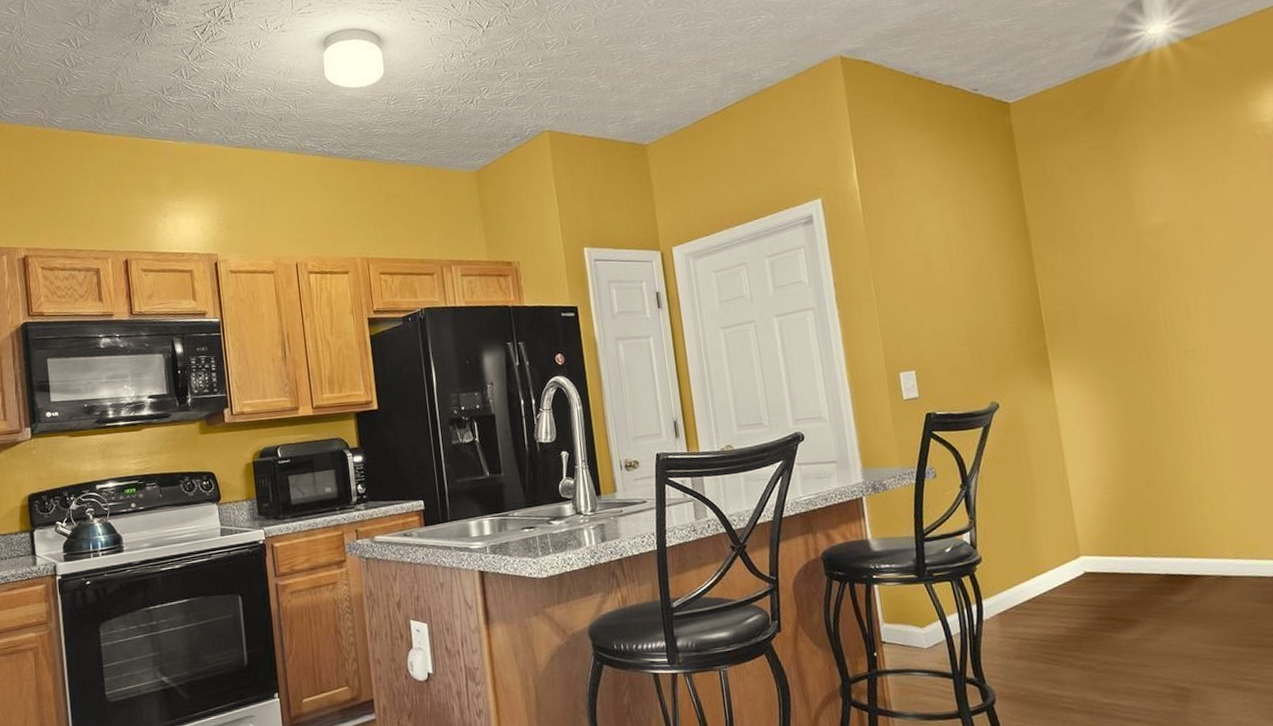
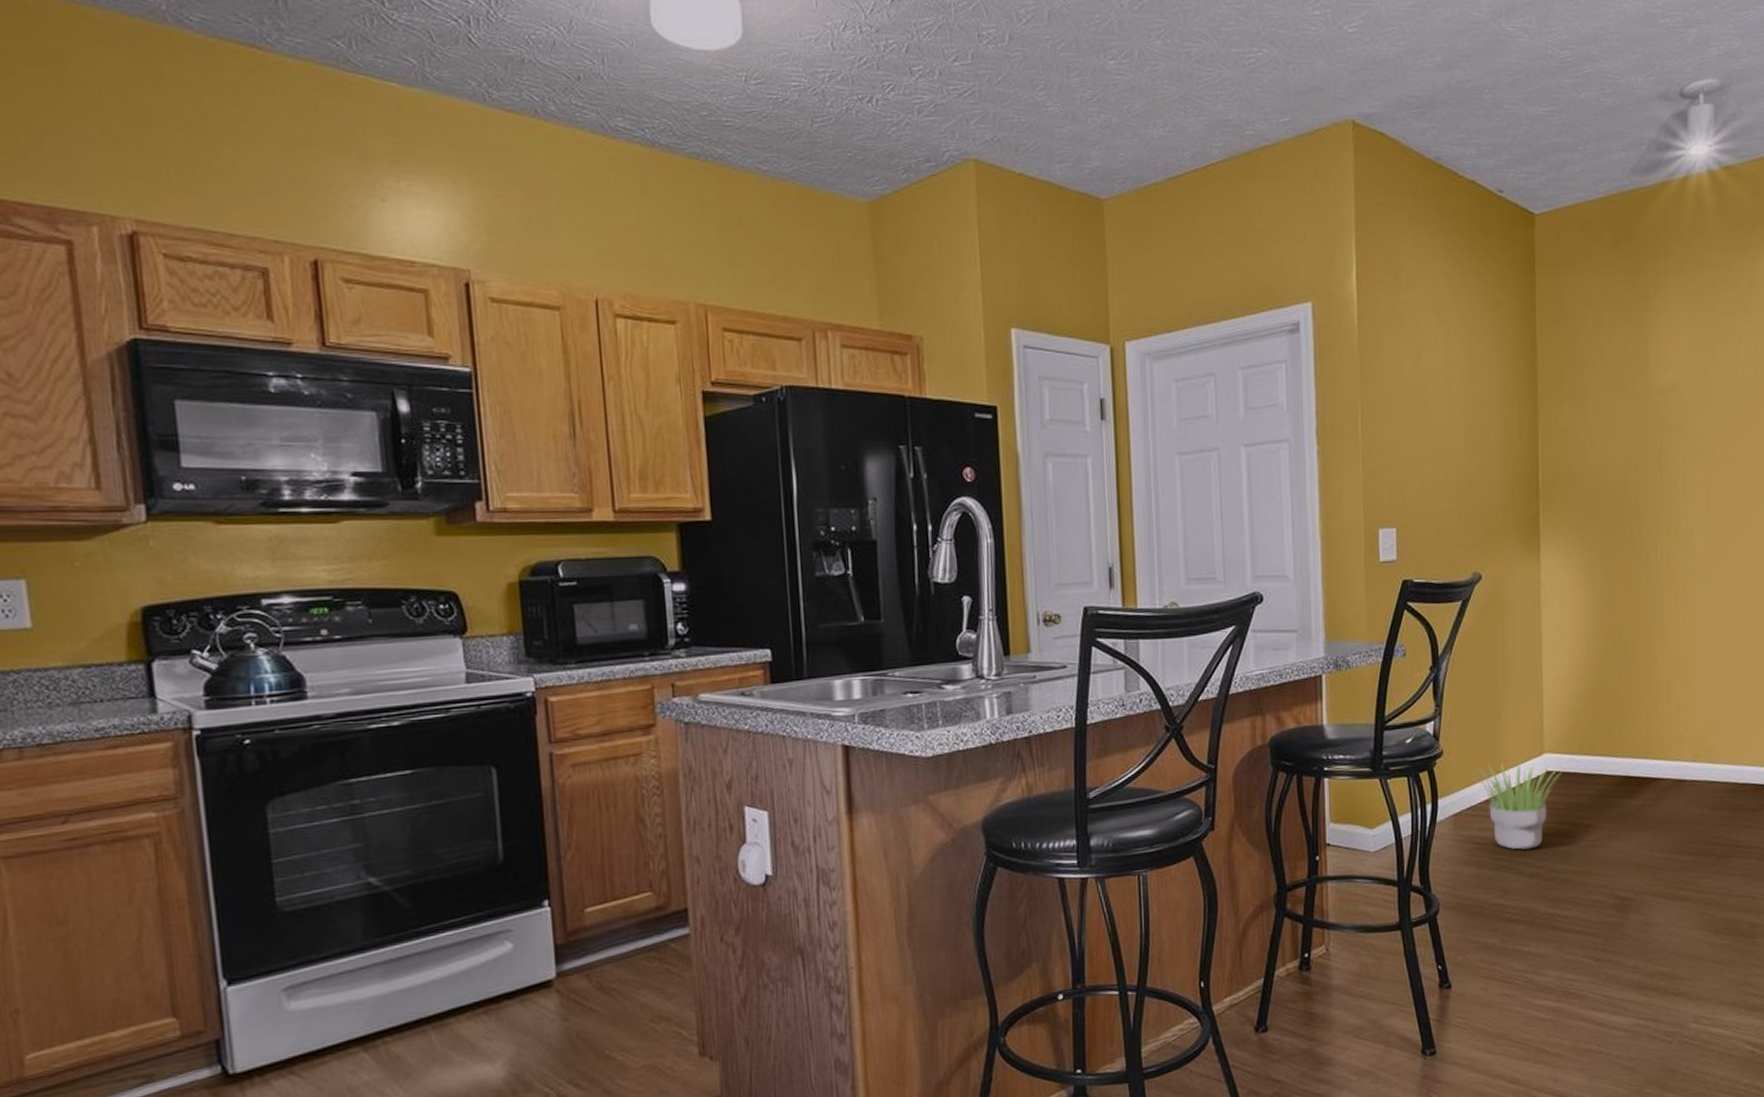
potted plant: none [1012,565,1100,645] -> present [1473,762,1561,850]

